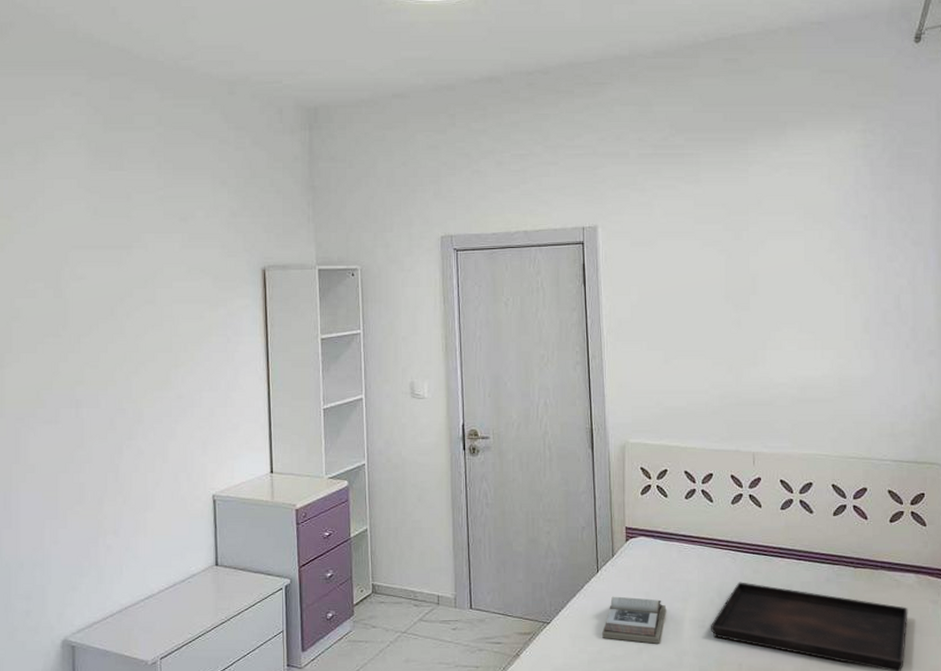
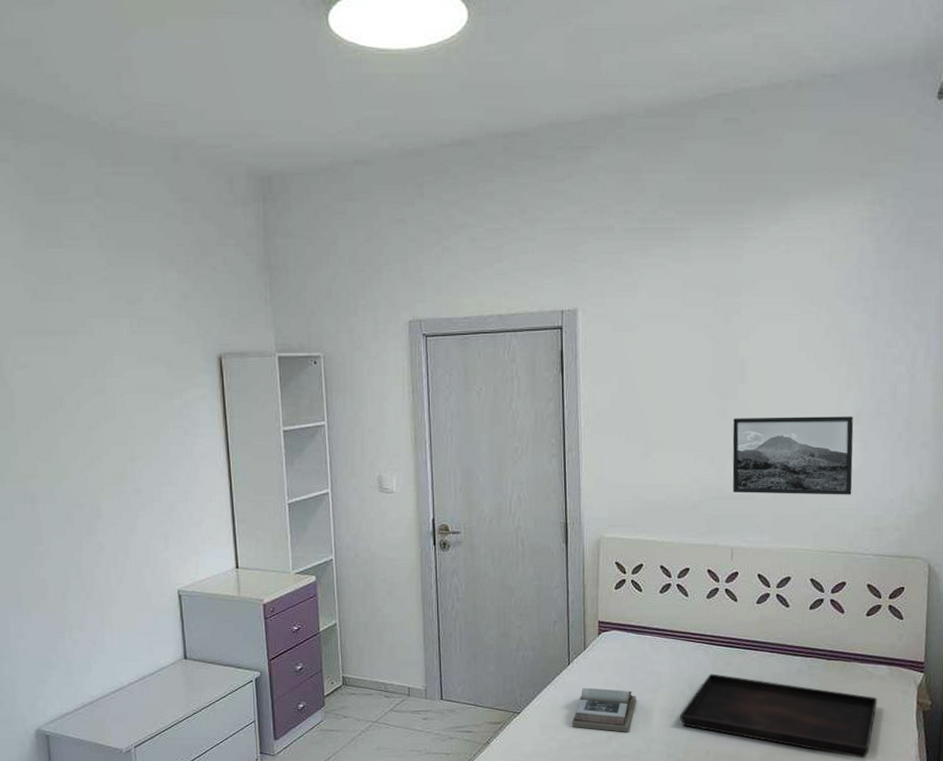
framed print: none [748,326,866,402] -> present [732,416,854,495]

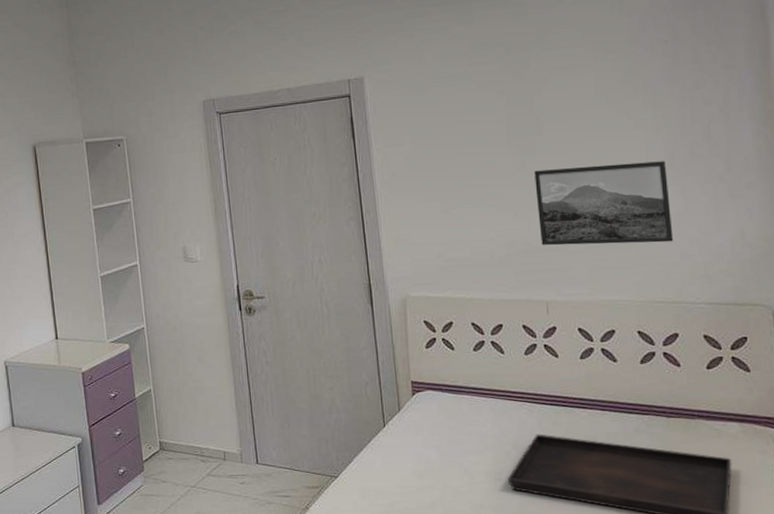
book: present [572,687,636,732] -> none [392,450,459,497]

